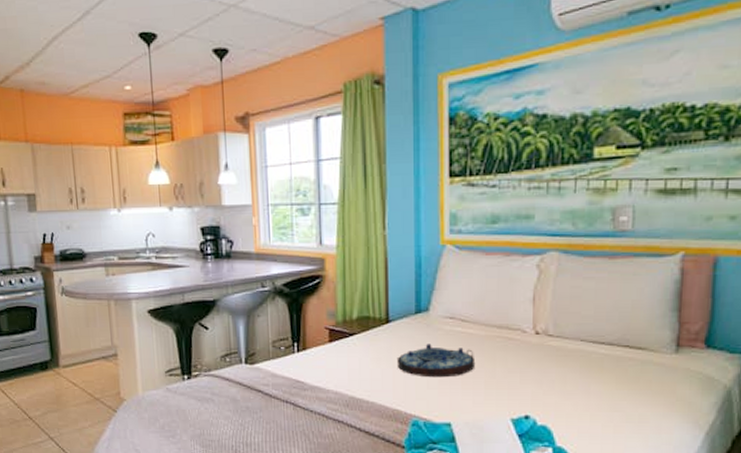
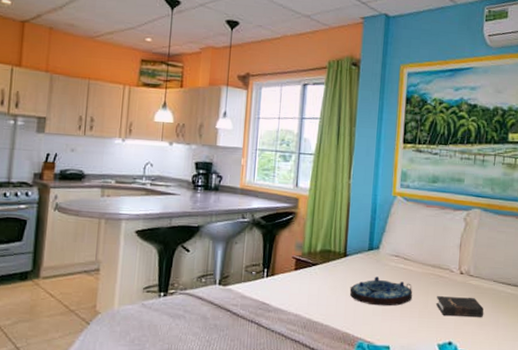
hardback book: none [506,361,570,385] -> present [436,295,484,317]

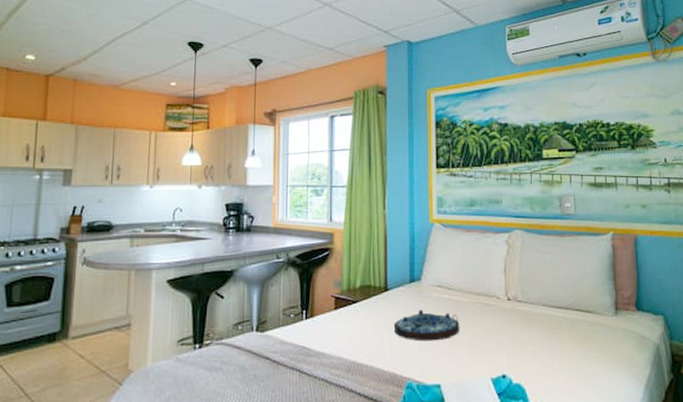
hardback book: present [436,295,484,317] -> none [485,324,537,346]

